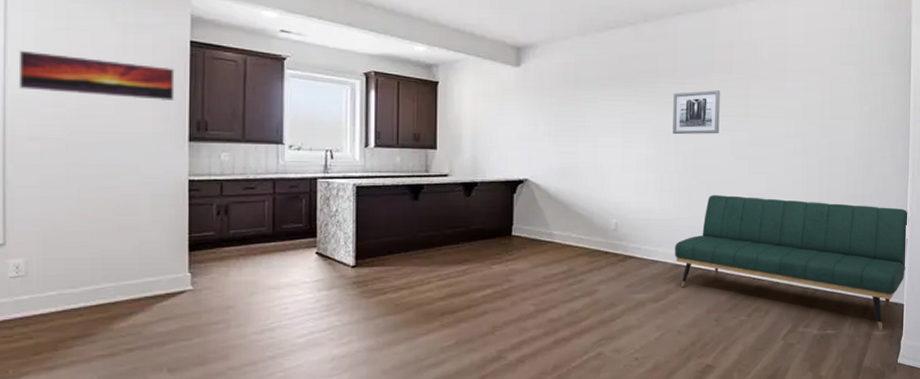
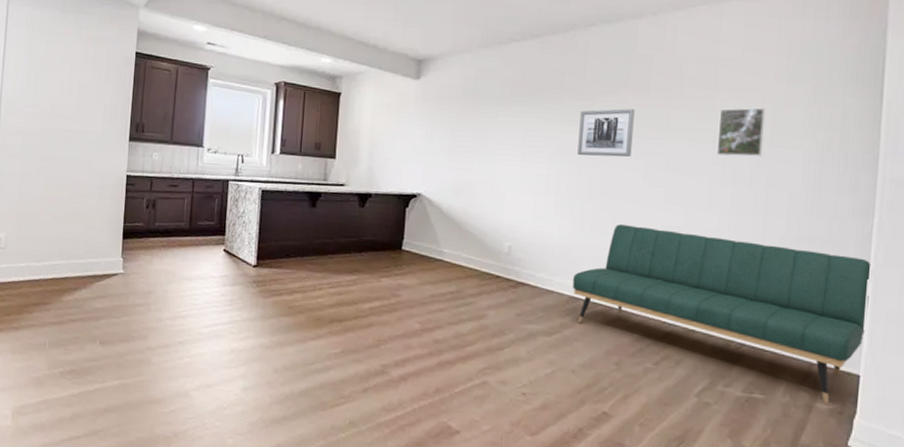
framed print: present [18,50,175,102] -> none [10,59,122,105]
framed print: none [789,86,825,130] -> present [716,107,765,157]

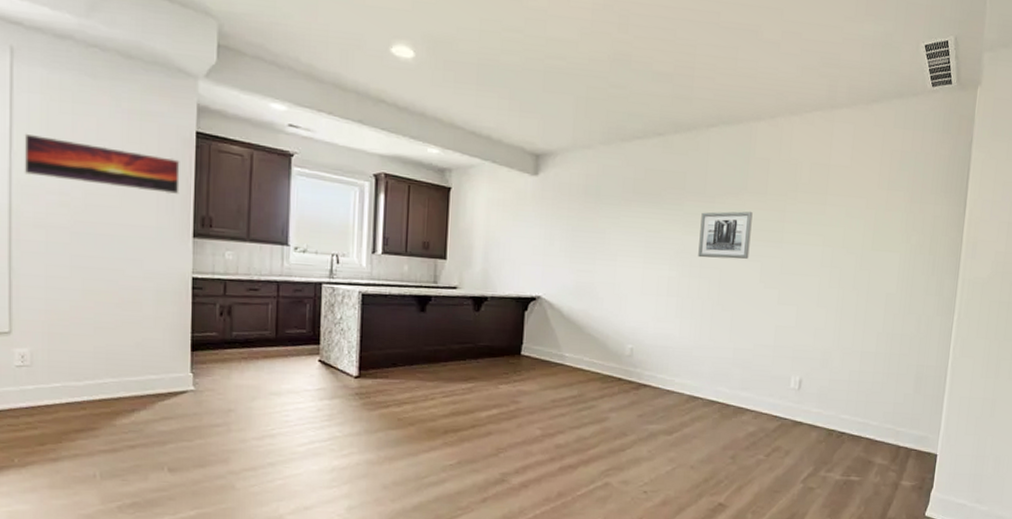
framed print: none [10,59,122,105] -> present [24,133,180,195]
sofa: present [573,224,873,404] -> none [692,325,951,481]
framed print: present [716,107,765,157] -> none [825,213,869,259]

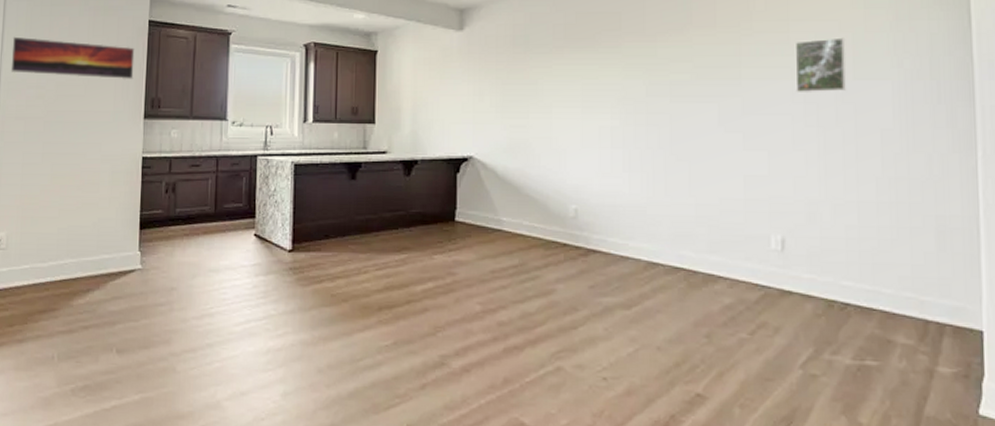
wall art: present [698,211,753,259] -> none [642,48,703,103]
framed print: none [825,213,869,259] -> present [794,37,846,93]

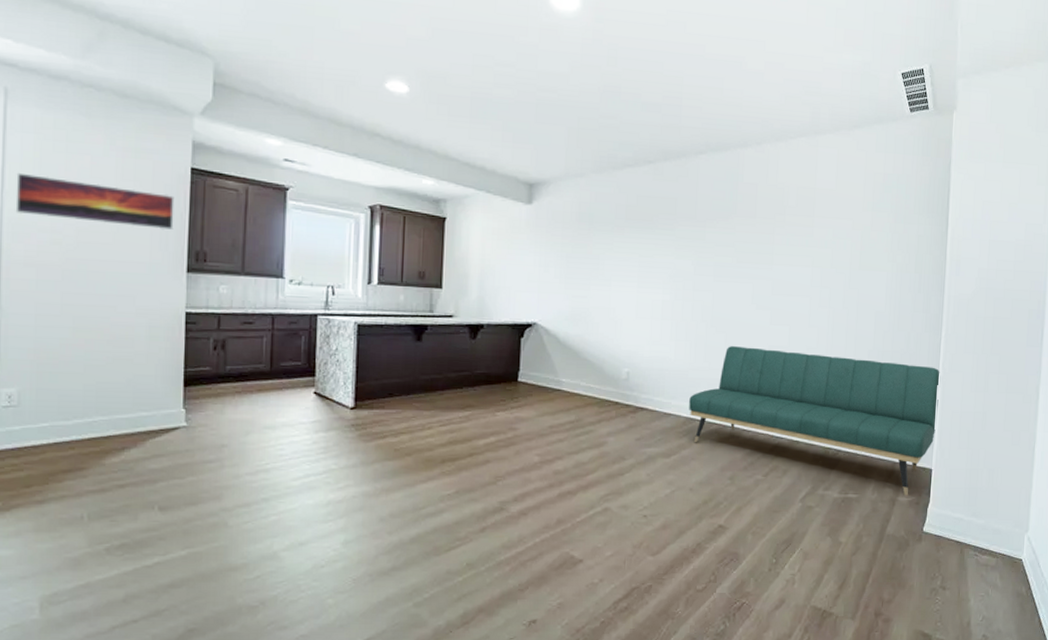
sofa: none [650,177,983,366] -> present [689,346,941,496]
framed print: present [794,37,846,93] -> none [815,234,855,279]

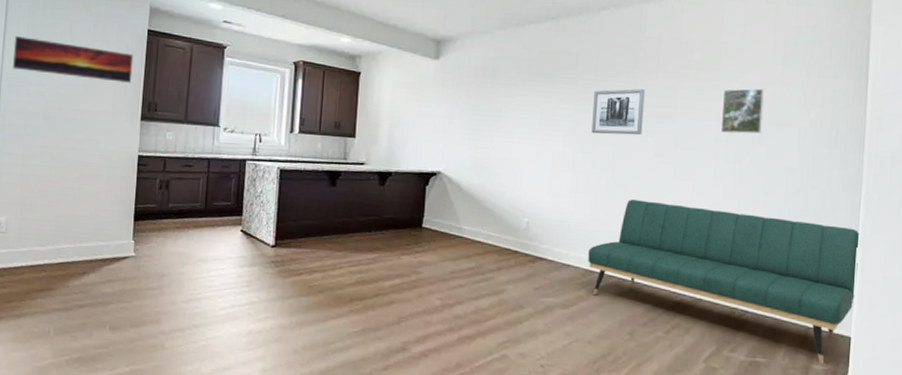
wall art: none [691,235,743,282] -> present [591,89,645,135]
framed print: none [815,234,855,279] -> present [720,88,764,134]

